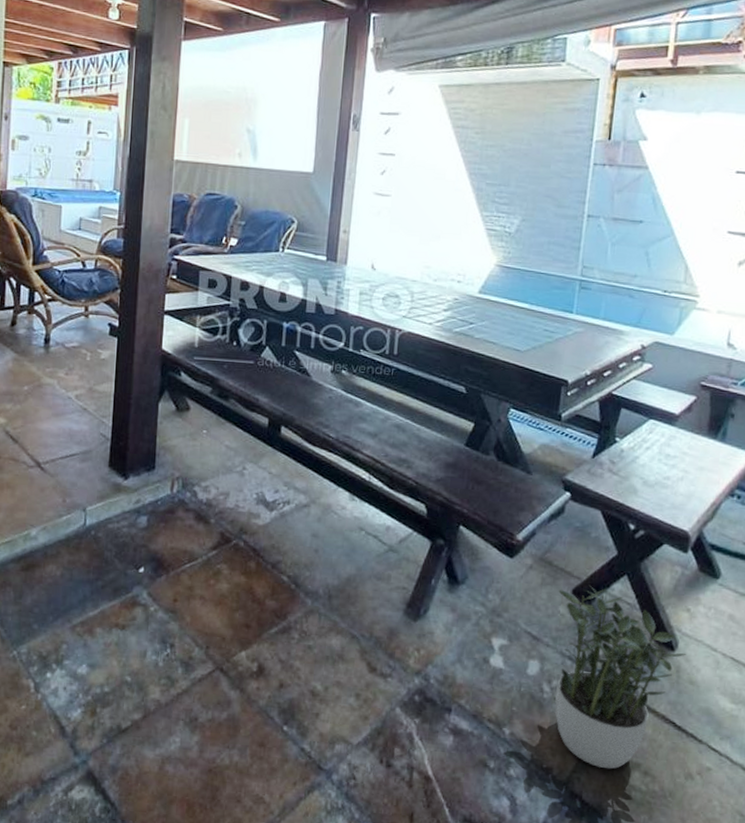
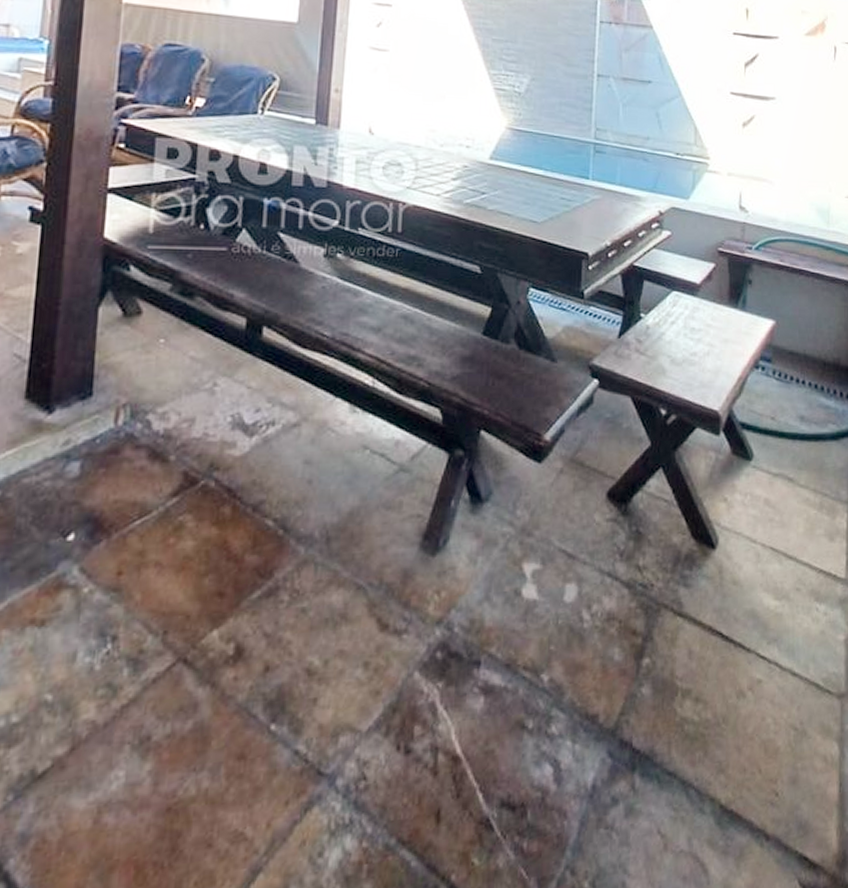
potted plant: present [555,585,687,769] -> none [592,484,728,703]

